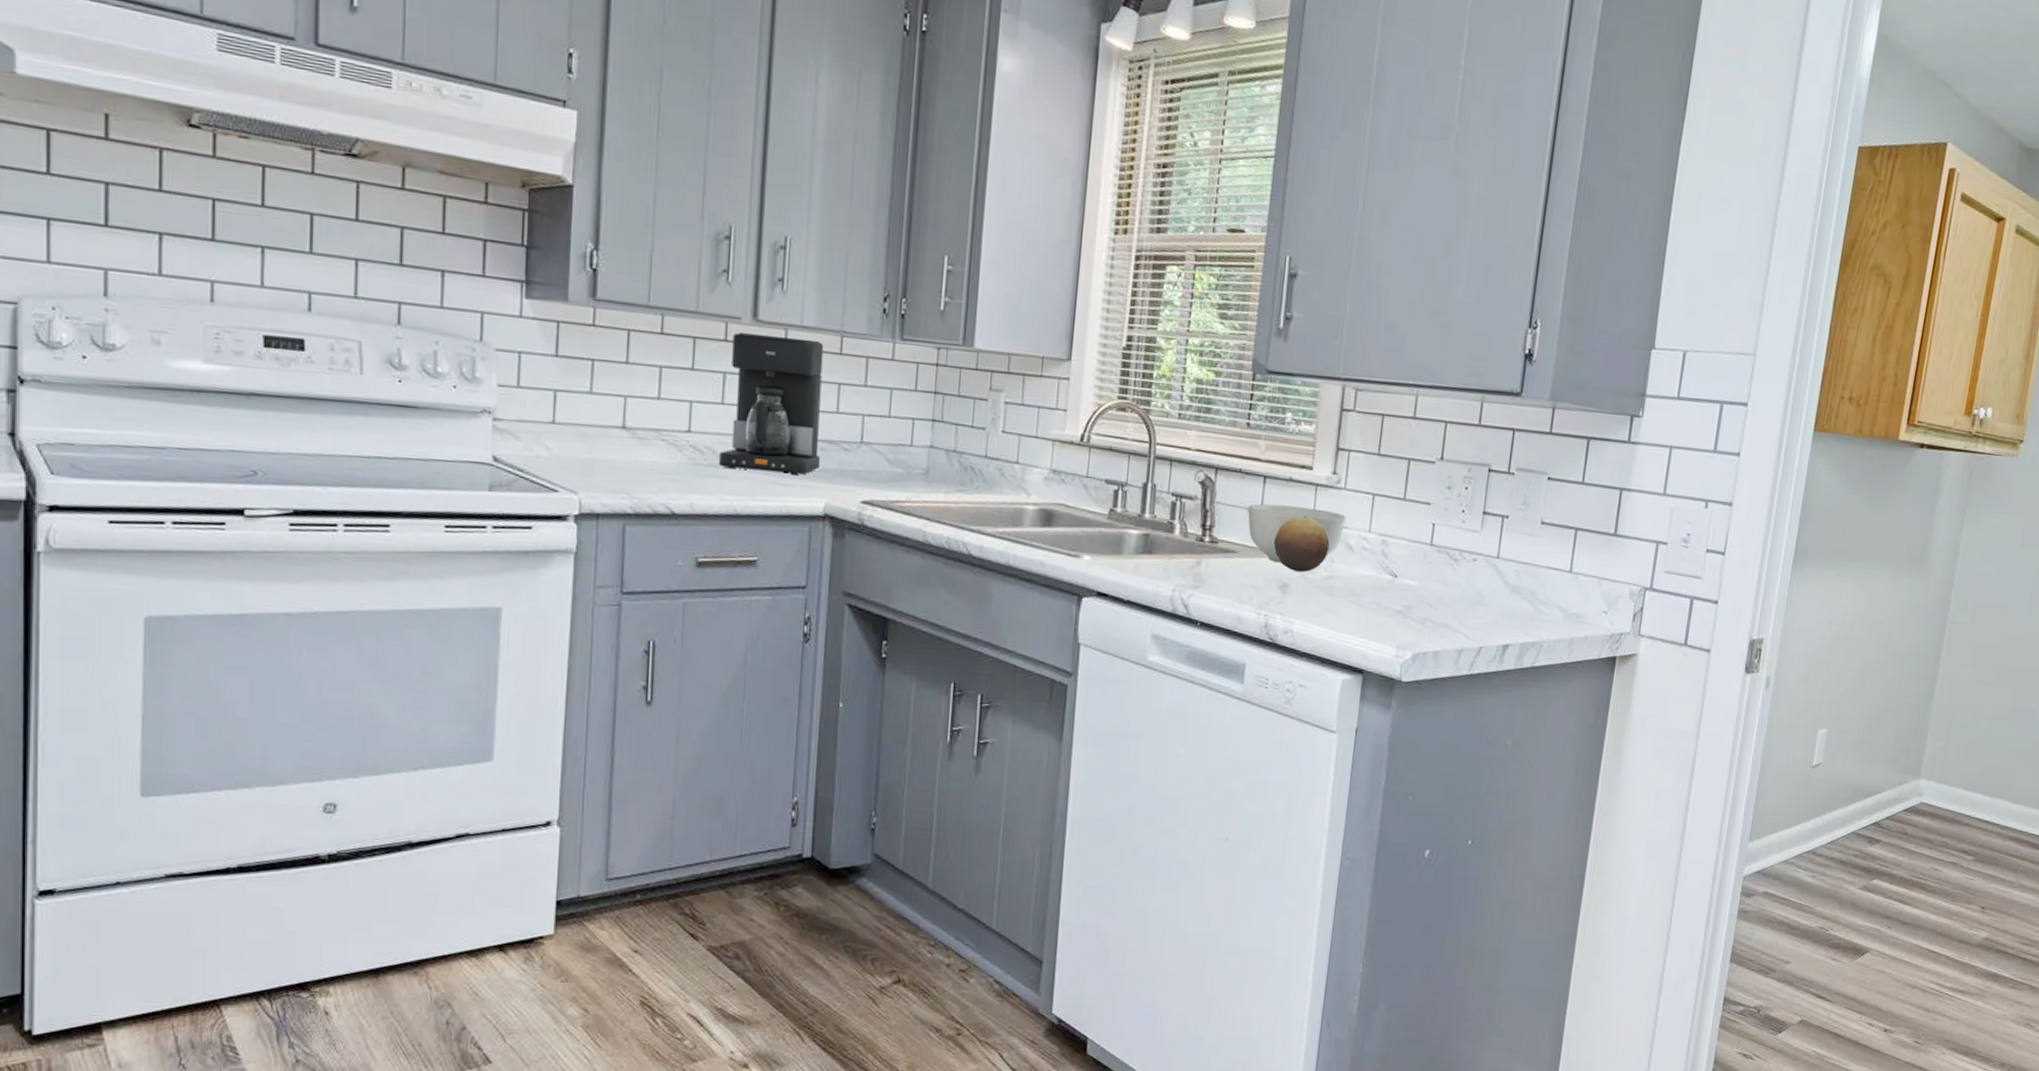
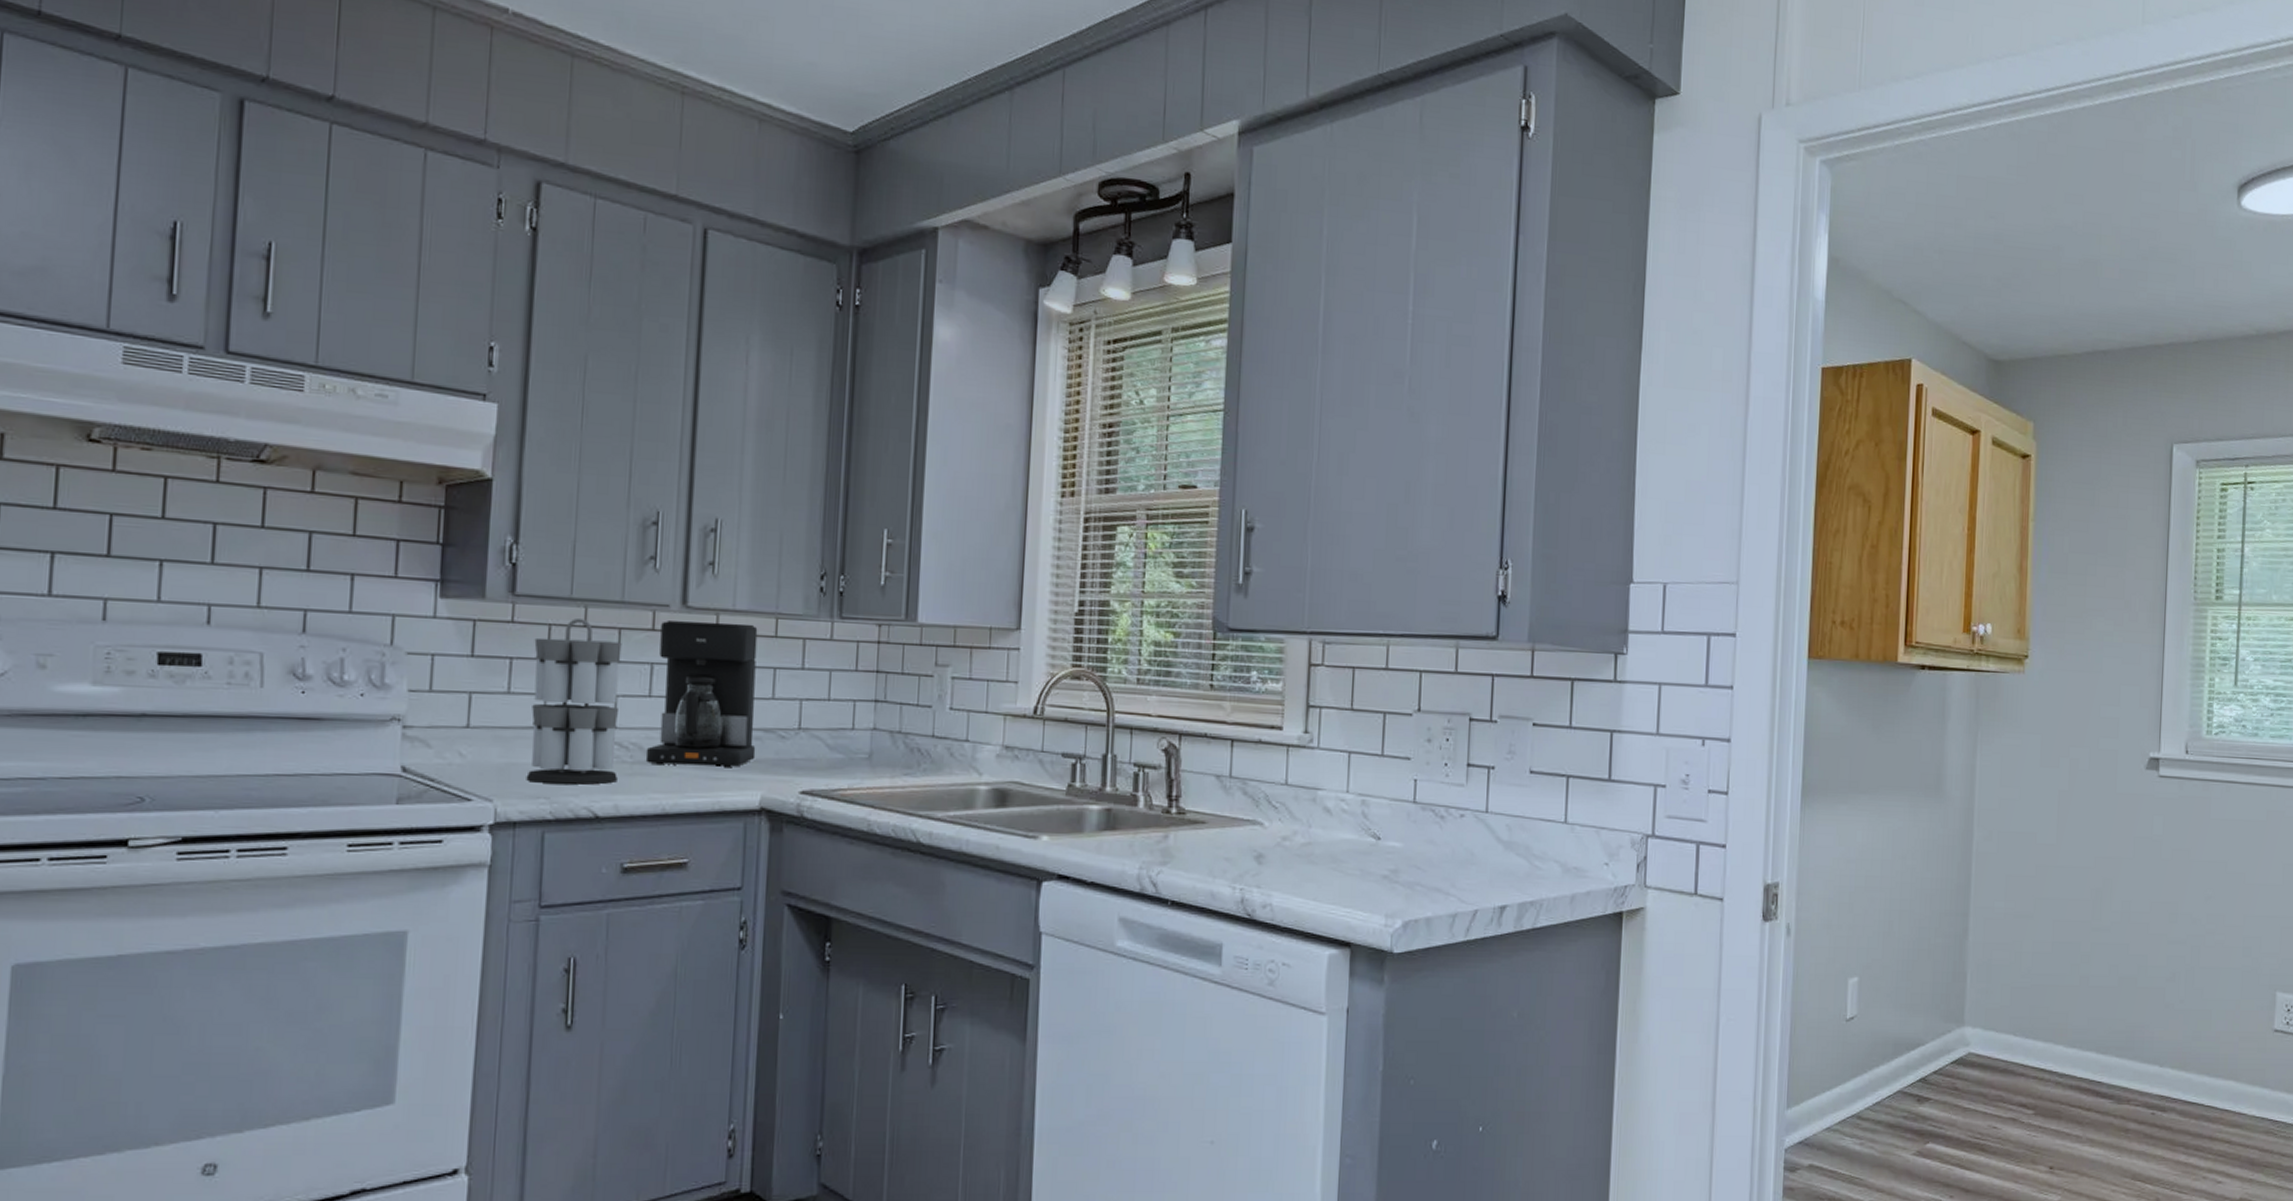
spice rack: none [608,324,696,484] -> present [526,617,622,785]
bowl: present [1248,504,1346,563] -> none [1216,769,1322,832]
fruit: present [1273,515,1330,573] -> none [1245,779,1306,840]

